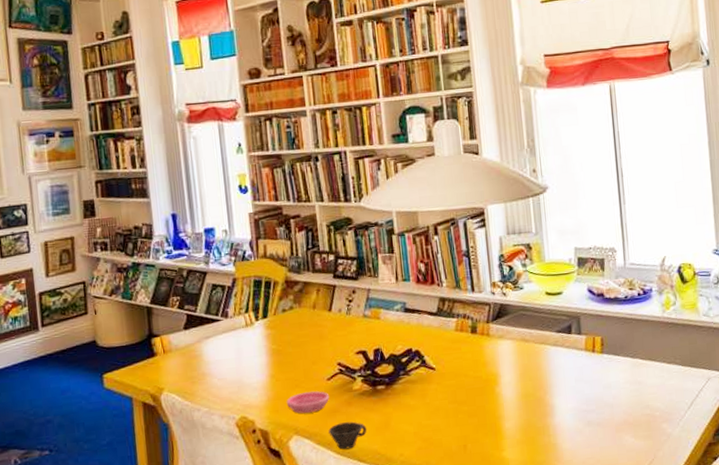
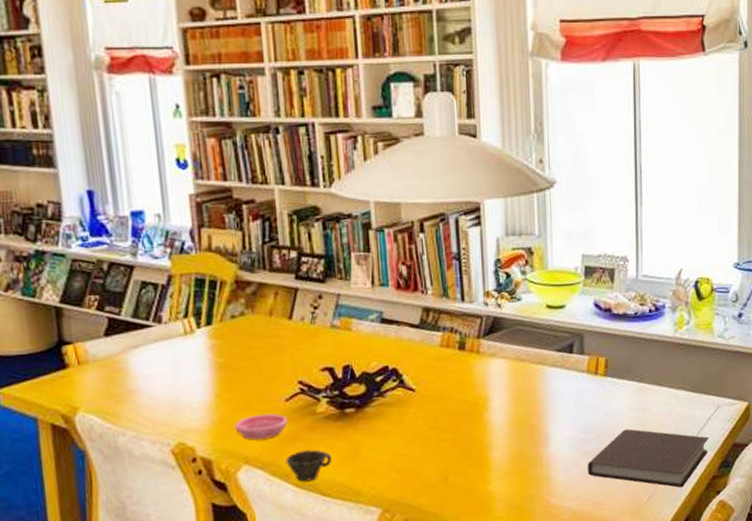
notebook: none [591,400,702,455] -> present [588,428,709,488]

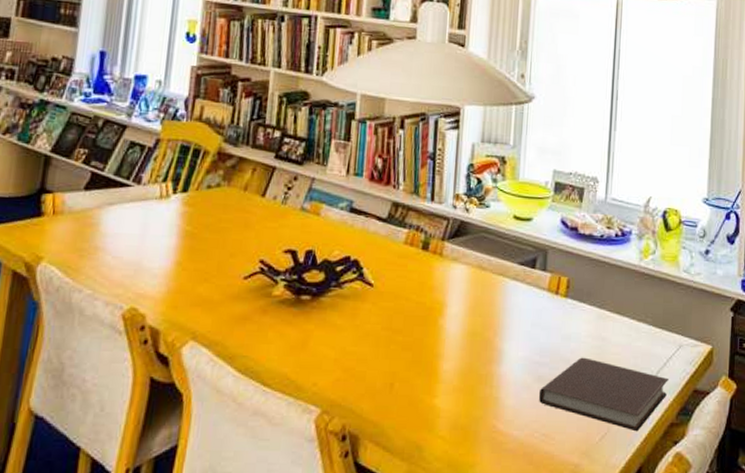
saucer: present [234,414,288,440] -> none [189,289,243,316]
cup: present [286,449,333,482] -> none [232,333,280,368]

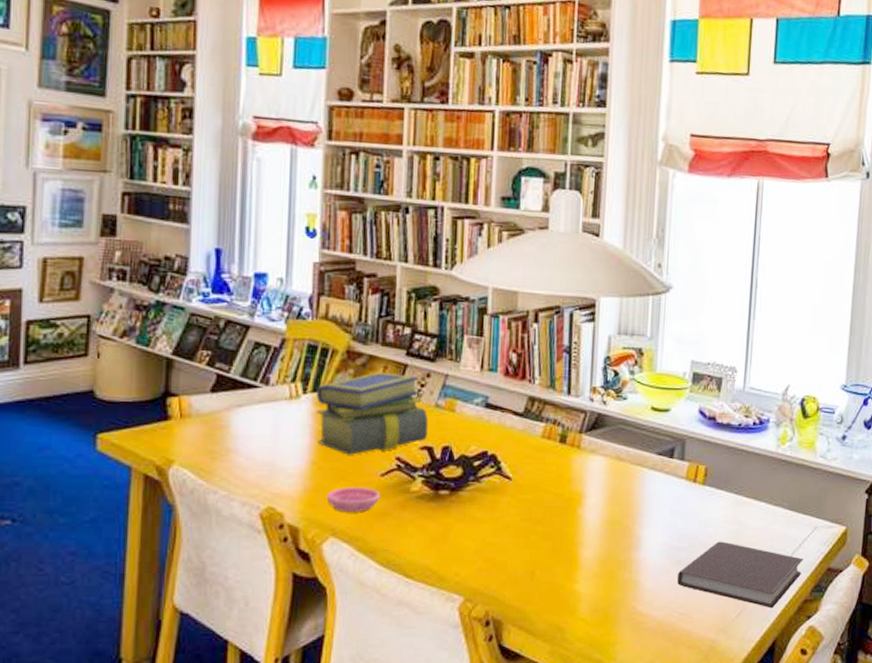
stack of books: none [183,174,294,257] -> present [316,372,429,455]
saucer: none [189,289,243,316] -> present [326,487,381,513]

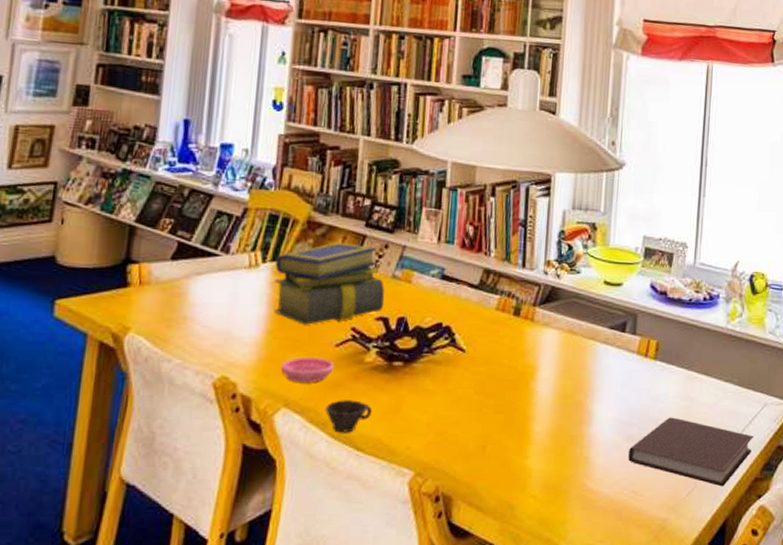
cup: none [373,529,421,561] -> present [325,400,373,433]

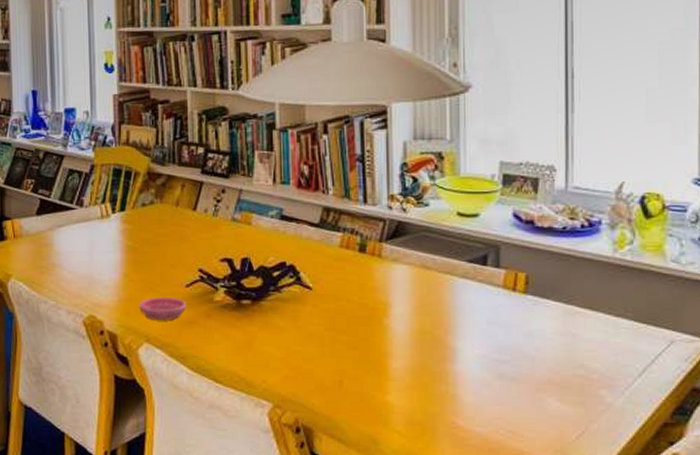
stack of books: present [273,242,385,325] -> none [123,190,227,268]
cup: present [325,400,373,433] -> none [183,336,227,366]
notebook: present [628,417,753,487] -> none [502,355,658,431]

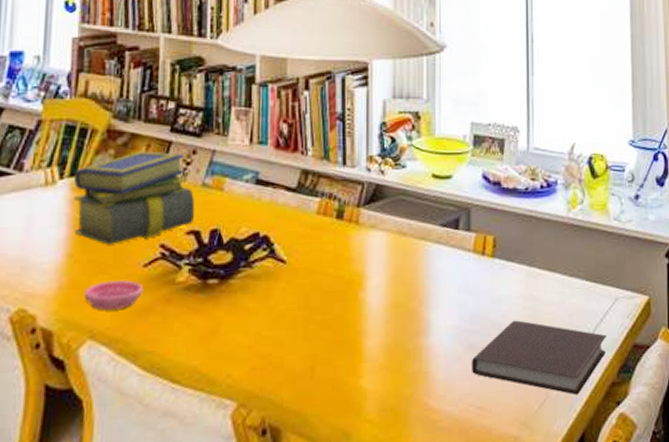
stack of books: none [123,190,227,268] -> present [73,151,195,245]
notebook: none [502,355,658,431] -> present [472,320,606,395]

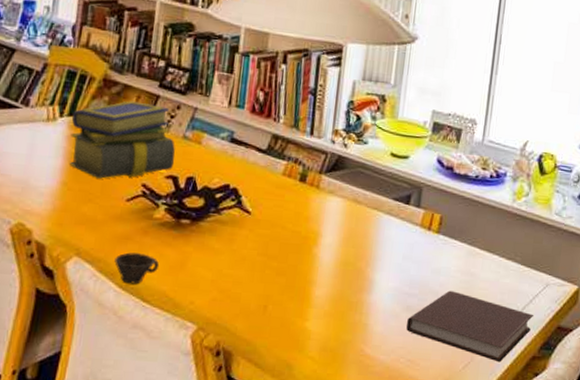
saucer: present [84,281,144,311] -> none [73,209,125,235]
cup: none [135,326,188,364] -> present [114,252,160,284]

